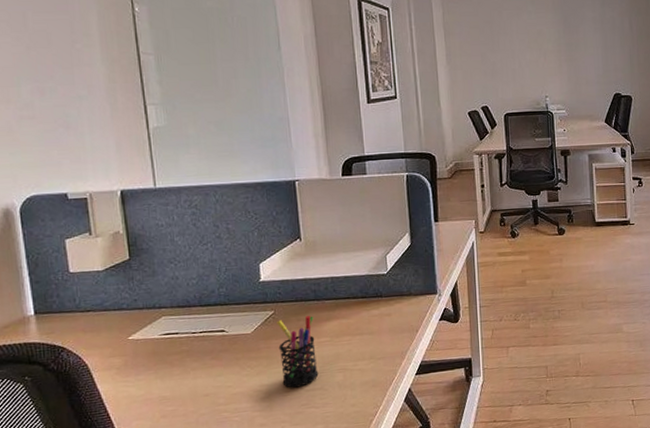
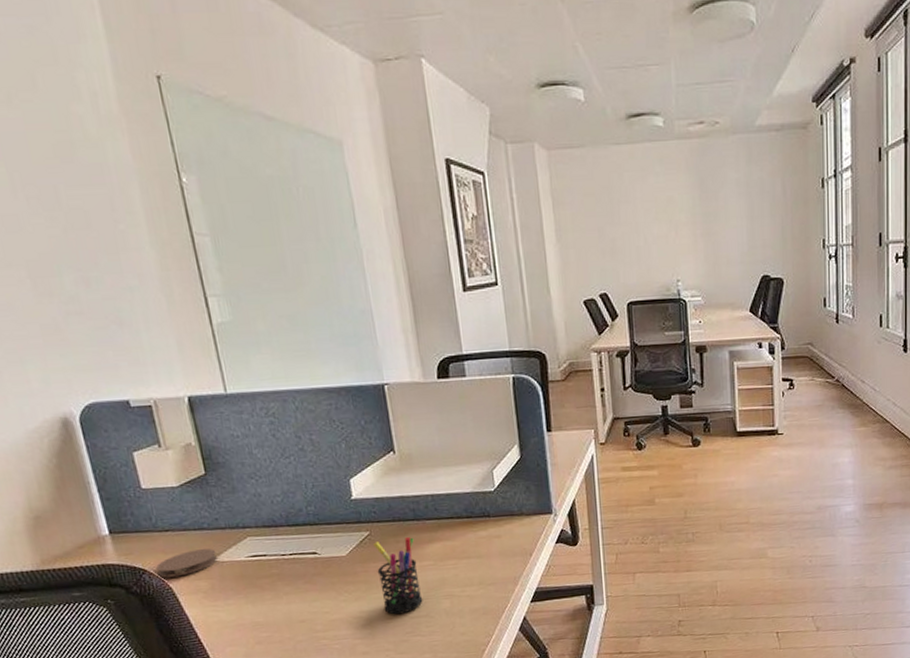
coaster: none [75,327,133,356] -> present [156,549,217,578]

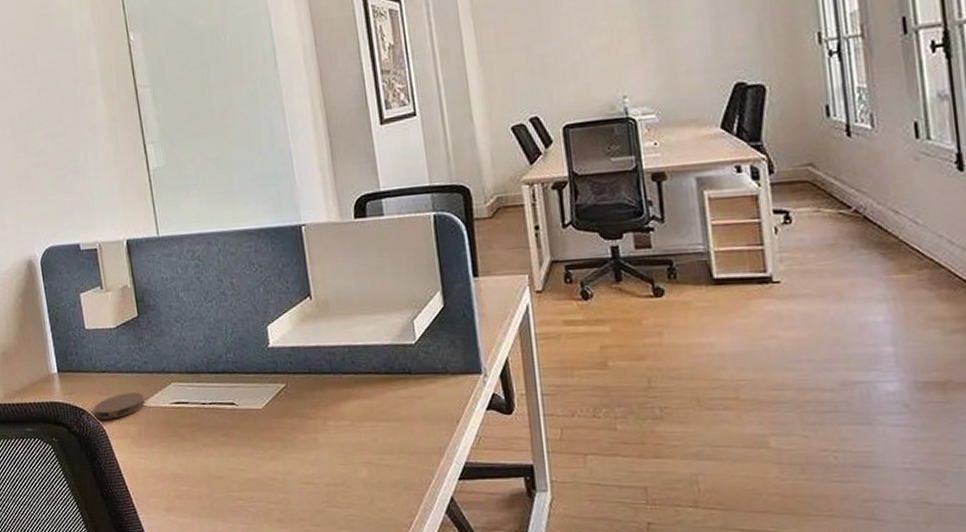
pen holder: present [373,537,423,615] -> none [289,392,340,480]

